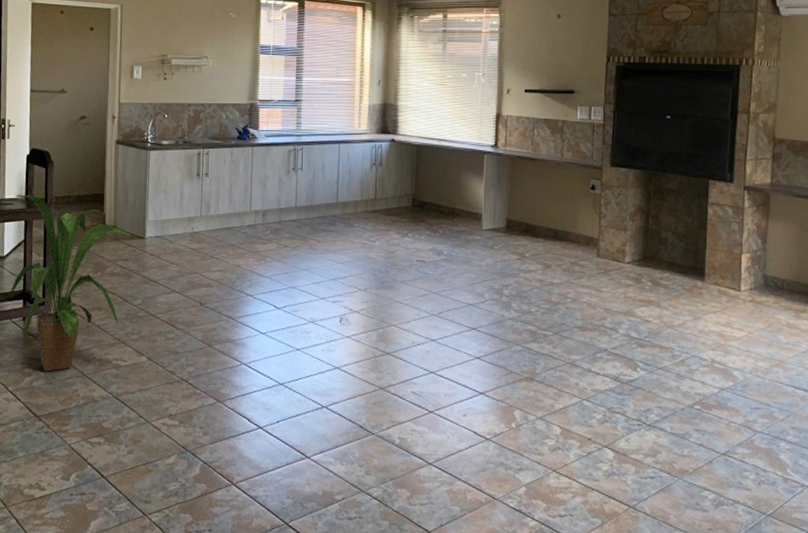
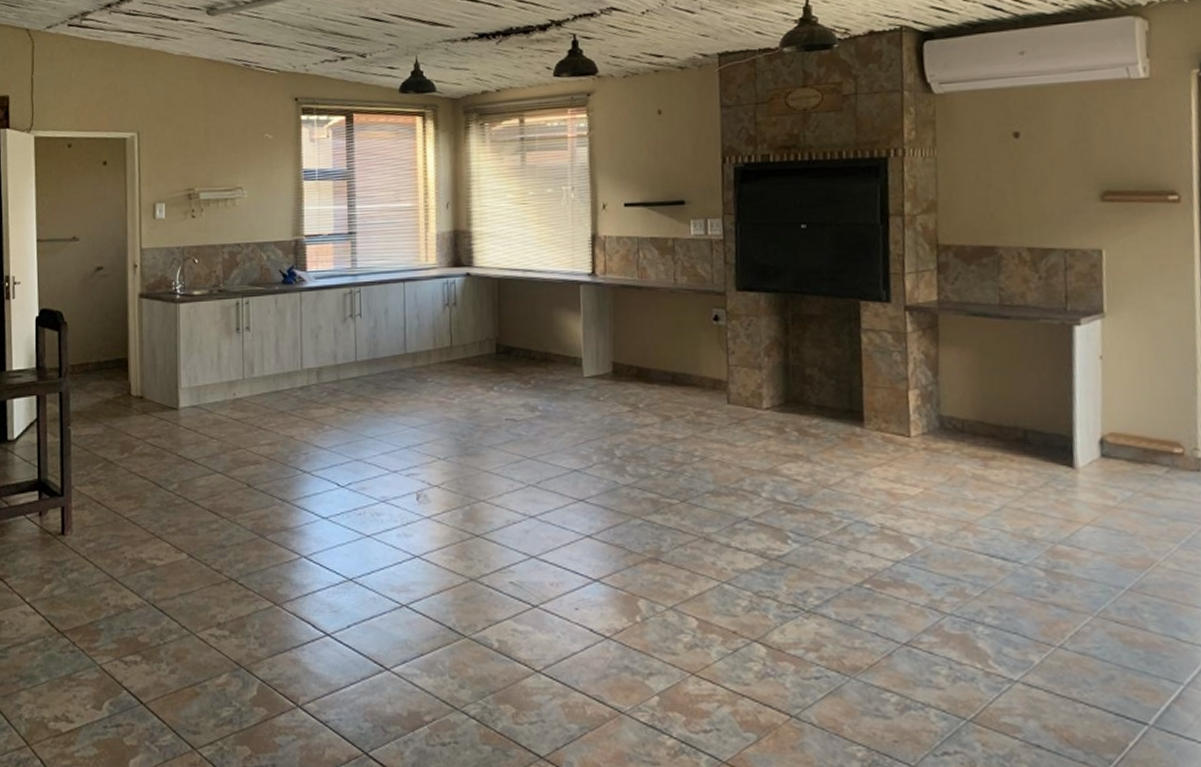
house plant: present [10,195,132,372] -> none [23,364,163,577]

